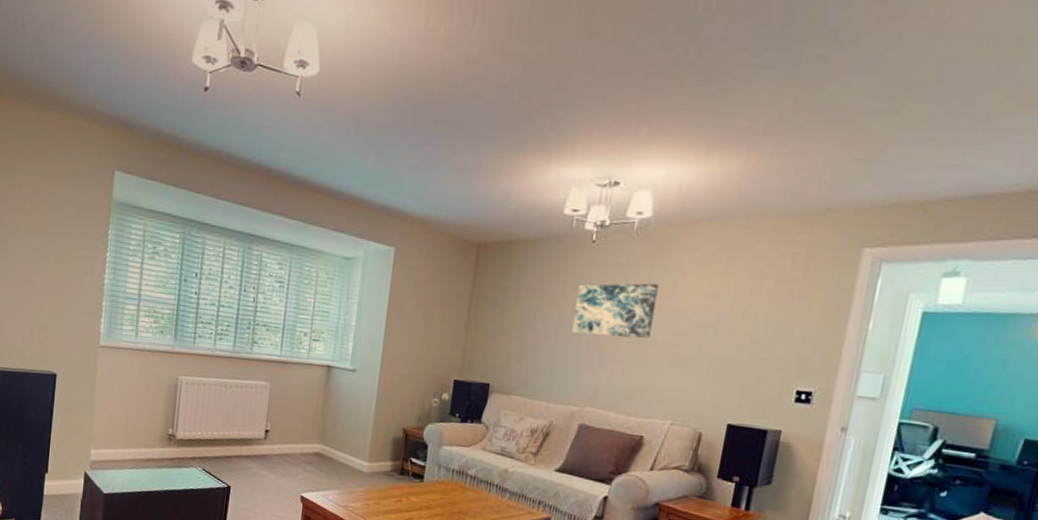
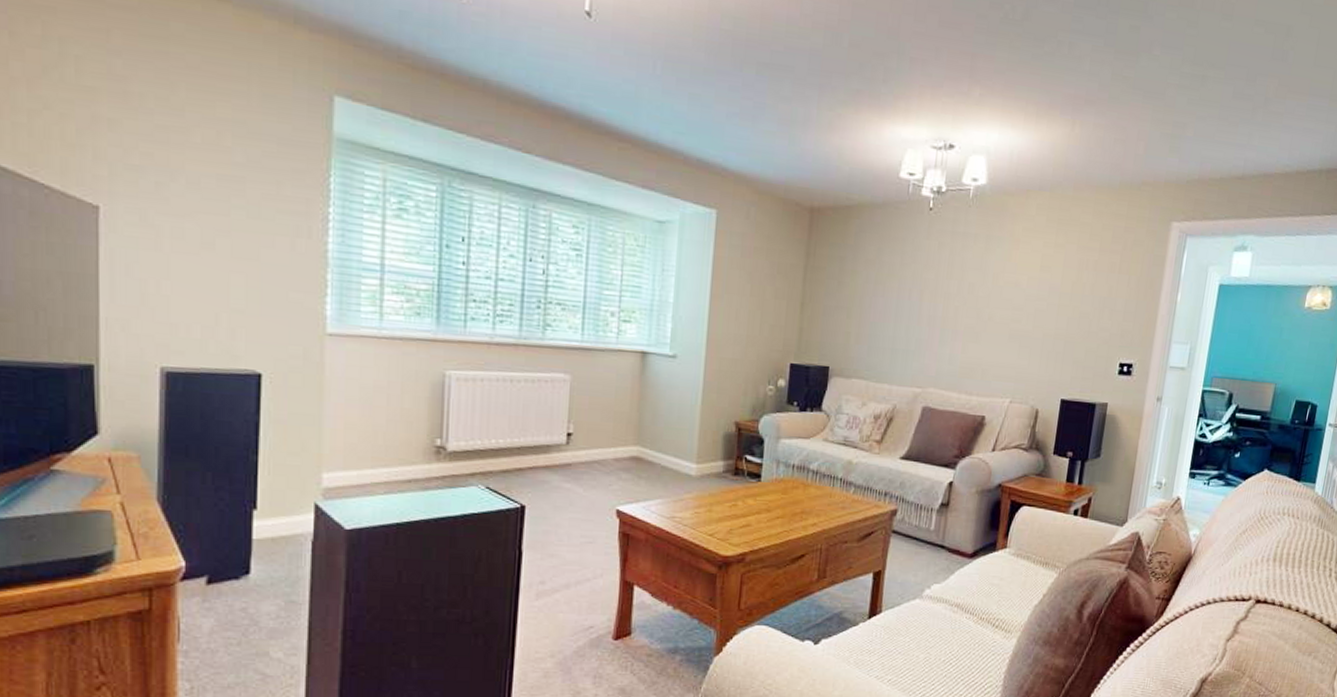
wall art: present [571,283,659,338] -> none [912,255,995,313]

